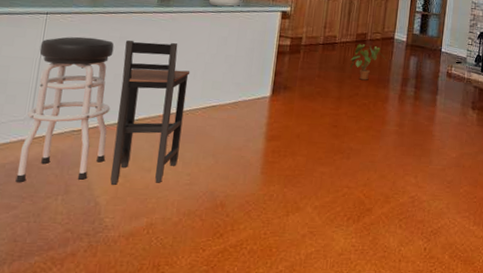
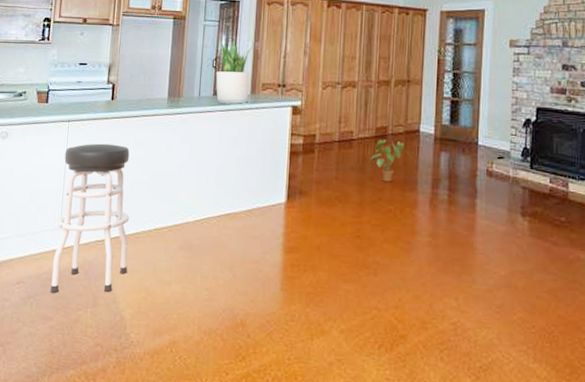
bar stool: present [110,40,190,185] -> none [133,144,203,298]

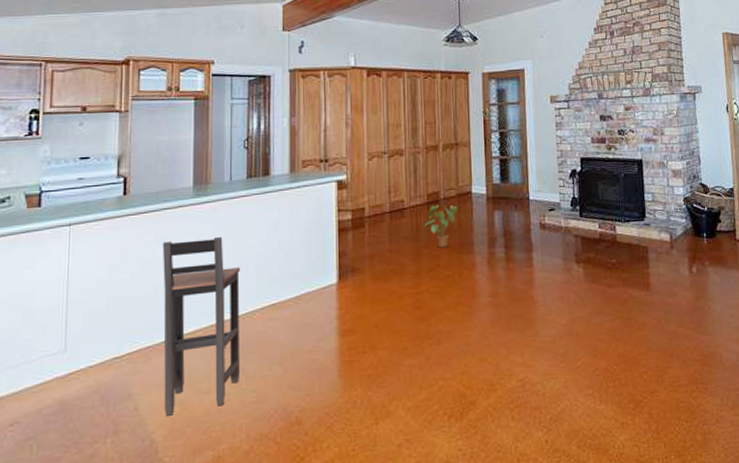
bar stool: present [50,143,130,293] -> none [56,244,155,428]
bar stool: none [133,144,203,298] -> present [162,237,241,416]
planter: present [216,40,252,105] -> none [248,118,288,187]

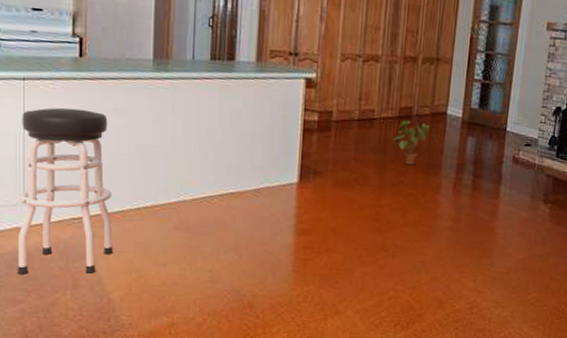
bar stool: none [56,244,155,428] -> present [17,107,113,274]
bar stool: present [162,237,241,416] -> none [120,112,201,280]

